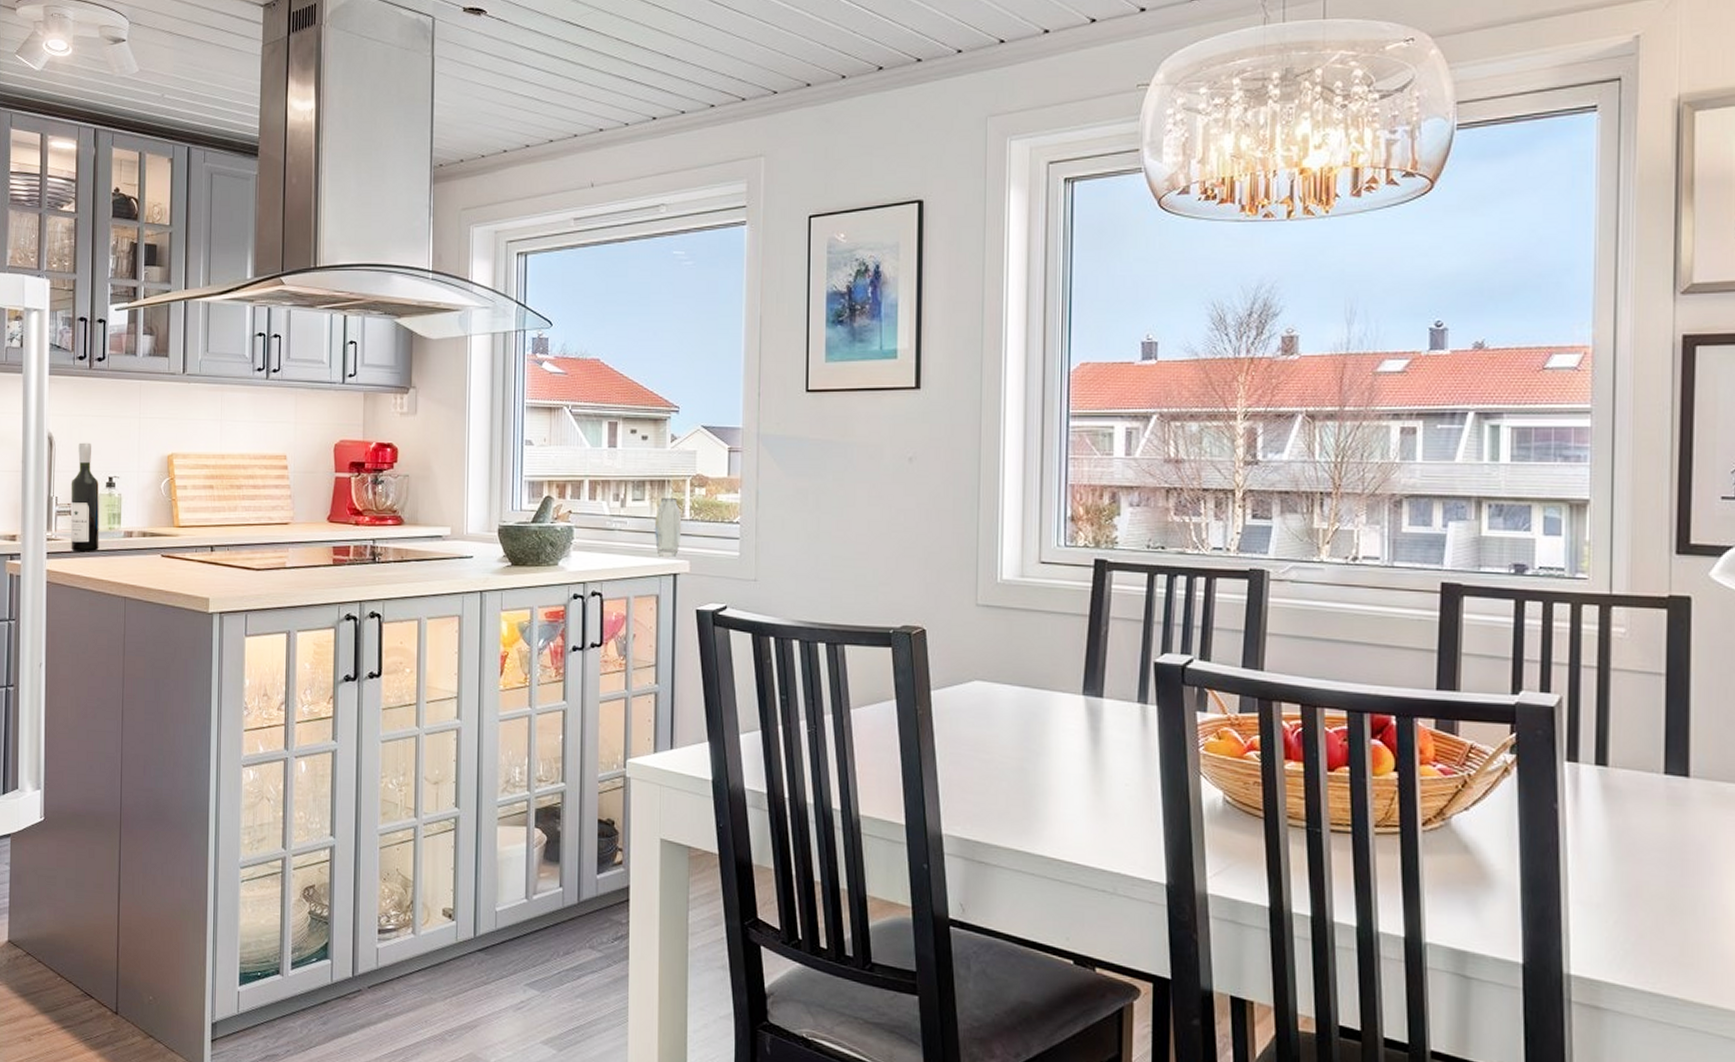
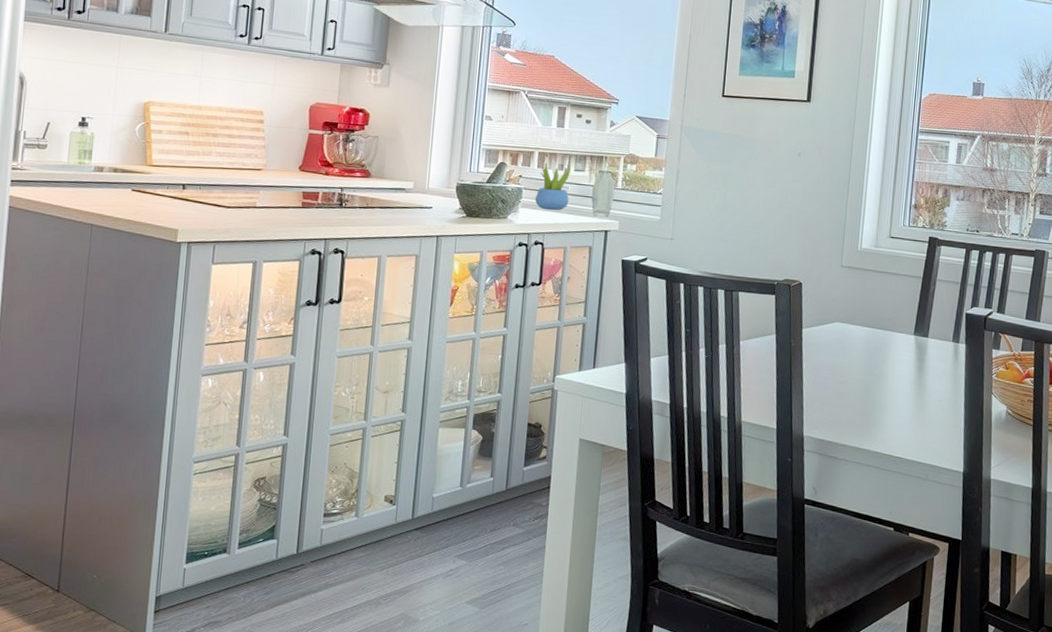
bottle: present [70,442,100,552] -> none [37,84,71,183]
succulent plant: none [588,491,628,553] -> present [534,161,571,211]

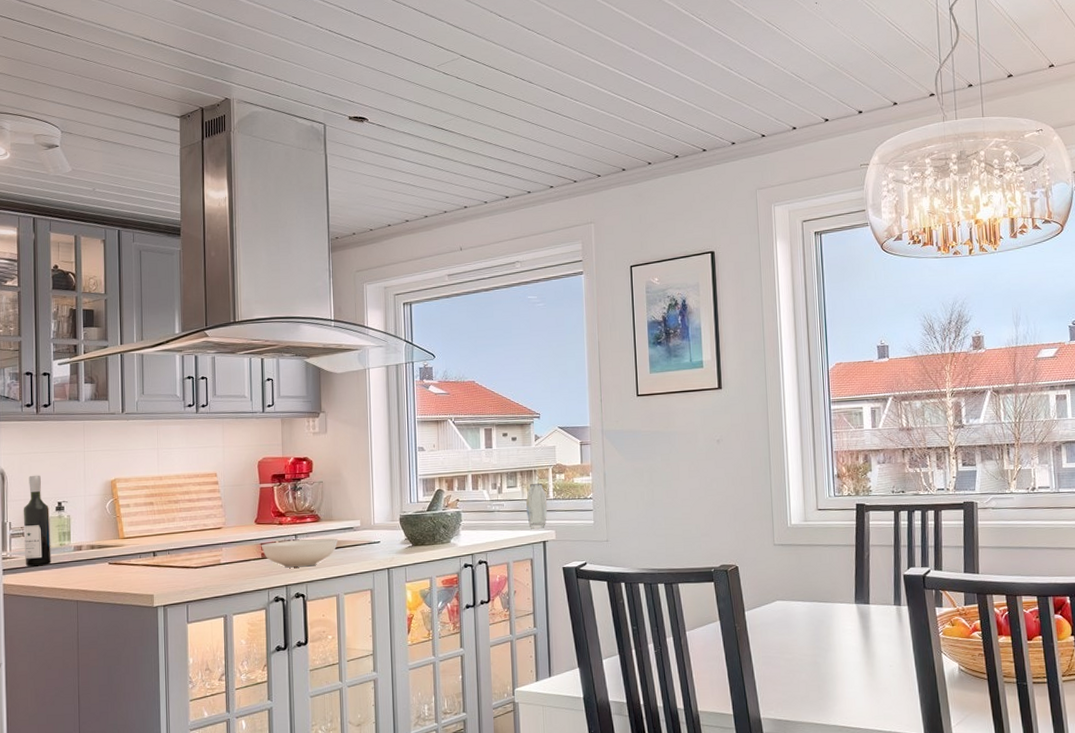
bottle: none [37,84,71,183] -> present [23,475,52,567]
bowl: none [302,192,388,223] -> present [261,538,338,568]
succulent plant: present [534,161,571,211] -> none [473,482,506,530]

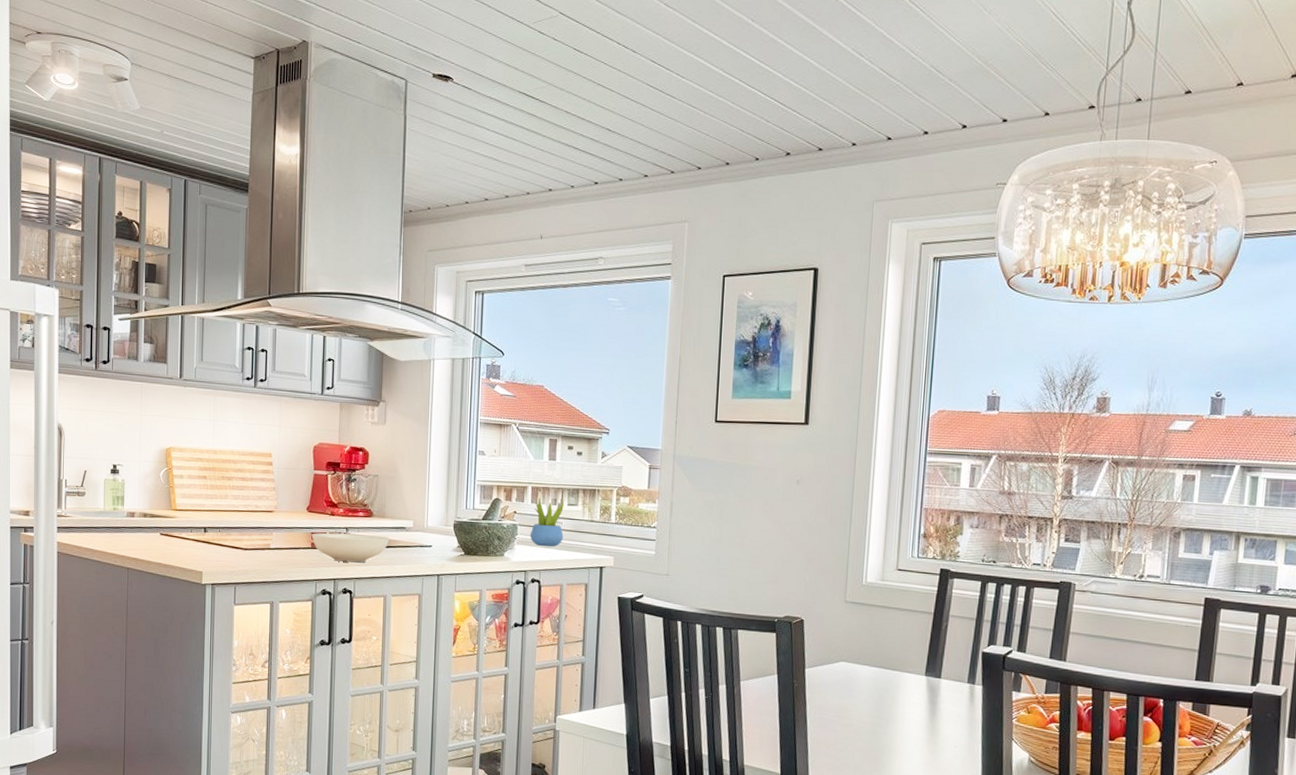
bottle: present [23,475,52,567] -> none [78,433,105,528]
succulent plant: none [473,482,506,530] -> present [530,496,564,547]
vase: present [526,483,548,529] -> none [586,504,609,553]

